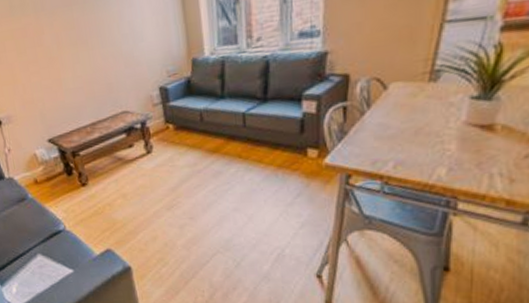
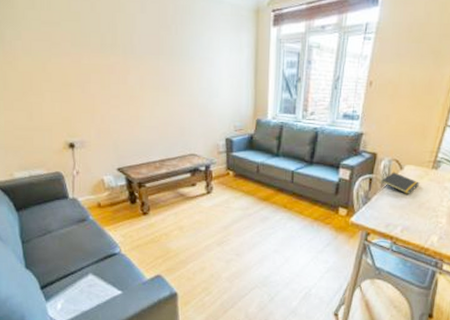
notepad: none [358,94,414,120] -> present [380,172,420,194]

